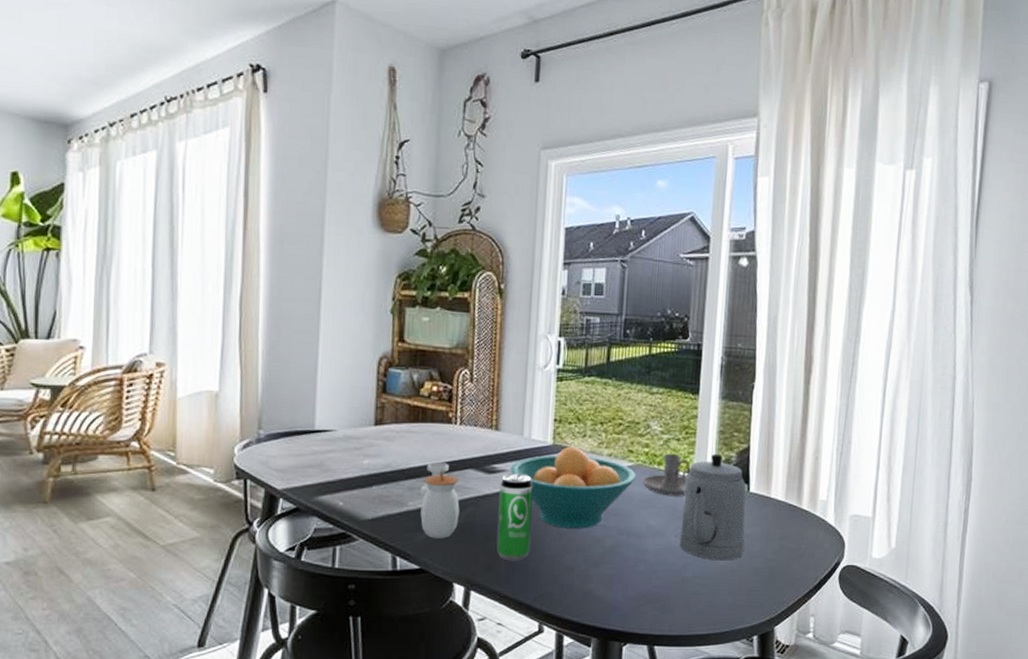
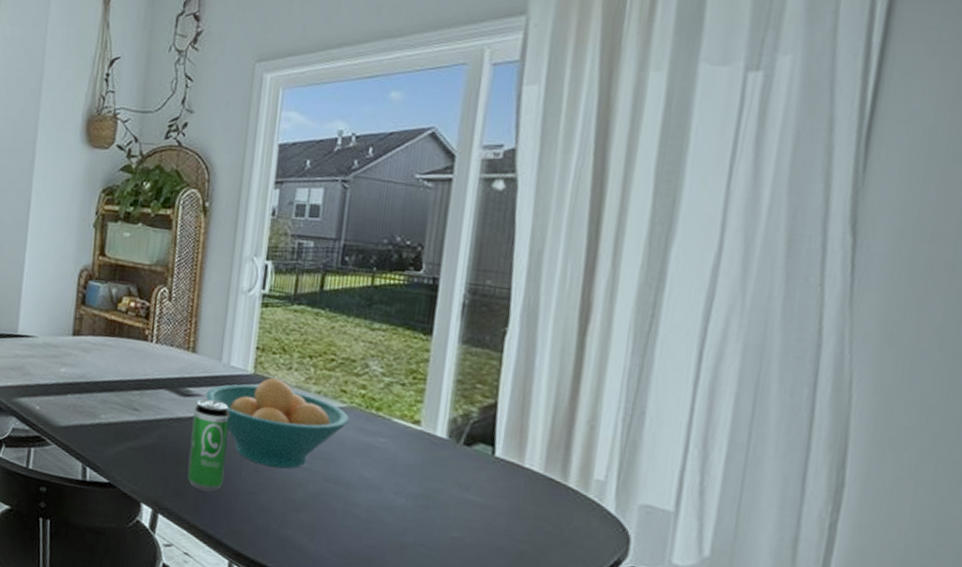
jar: present [420,462,460,539] -> none [112,378,152,457]
candle holder: present [643,453,691,497] -> none [356,398,418,450]
teapot: present [679,454,746,561] -> none [399,405,490,533]

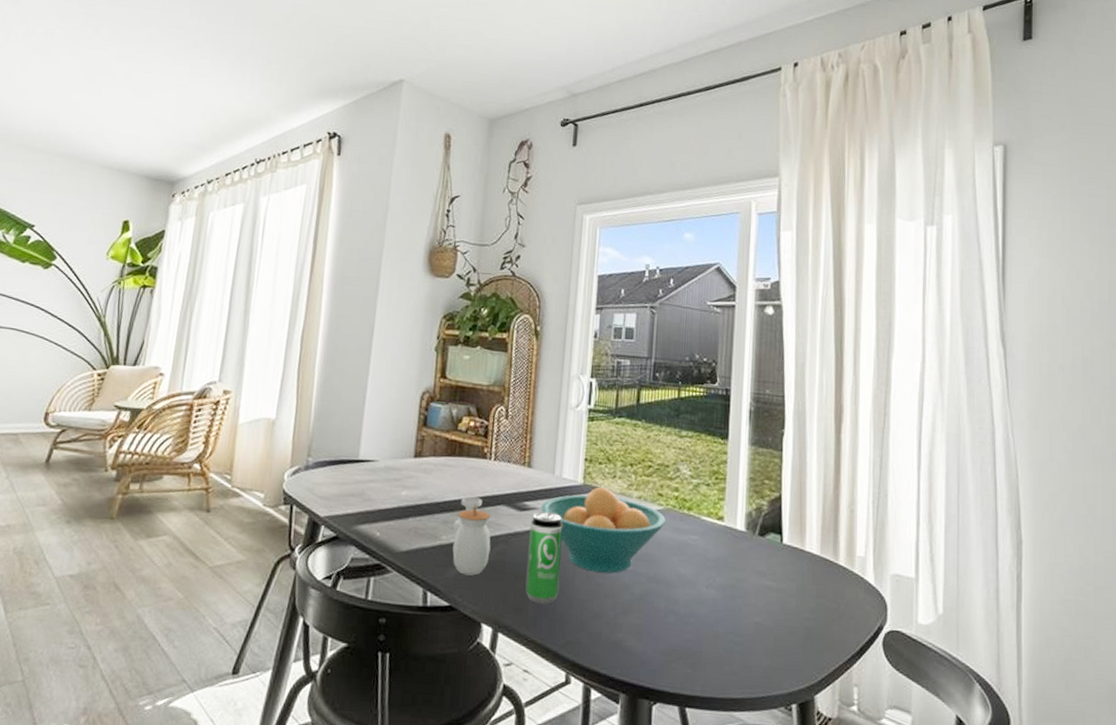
jar: none [112,378,152,457] -> present [452,497,491,576]

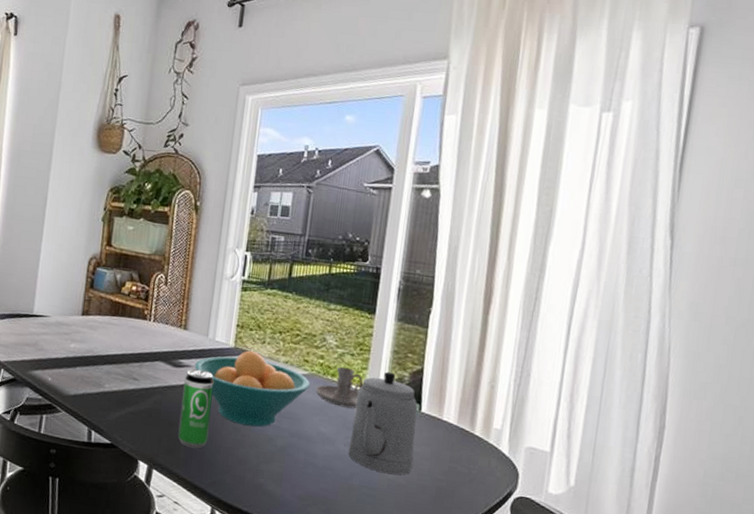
jar: present [452,497,491,576] -> none [114,352,149,420]
candle holder: none [672,498,722,545] -> present [316,366,364,409]
teapot: none [710,501,780,617] -> present [348,371,418,475]

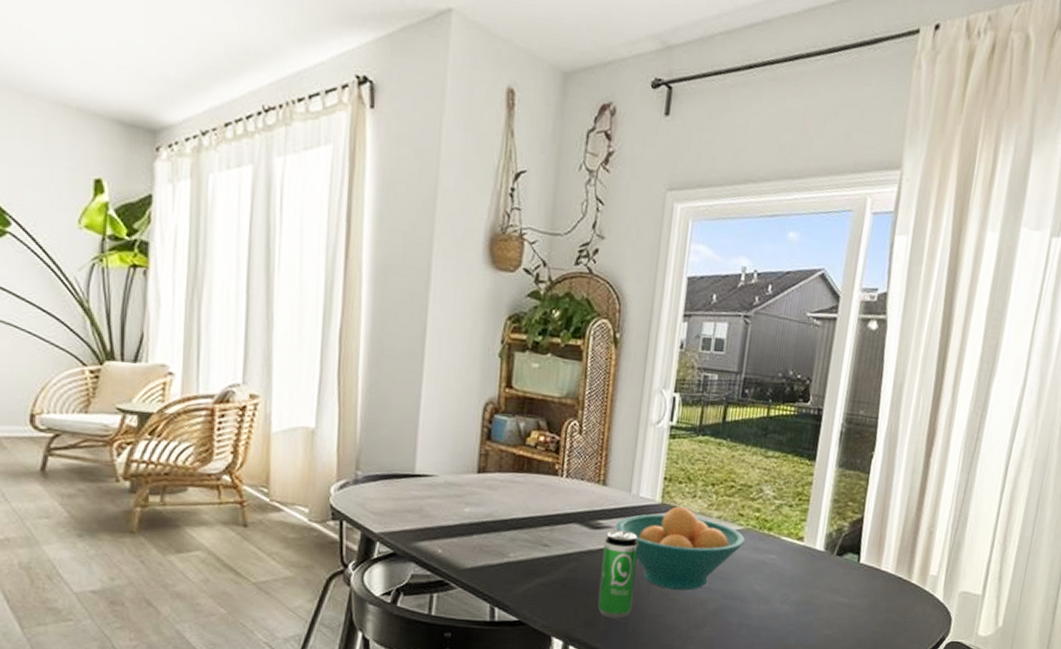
candle holder: present [316,366,364,409] -> none [751,519,802,564]
teapot: present [348,371,418,475] -> none [784,522,857,630]

